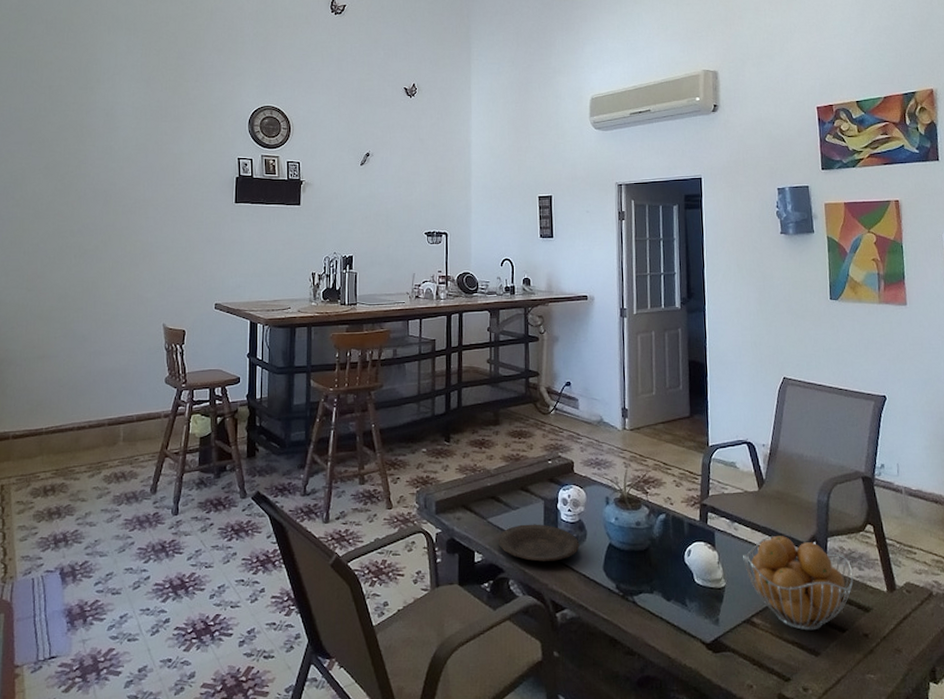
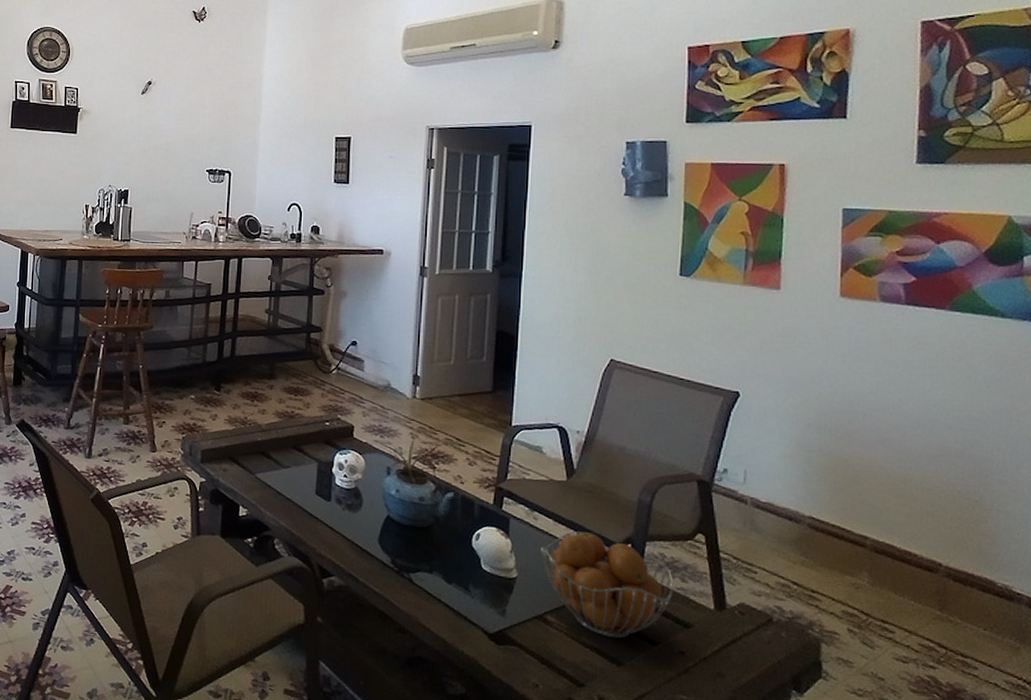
plate: present [498,524,580,562] -> none [265,484,354,526]

